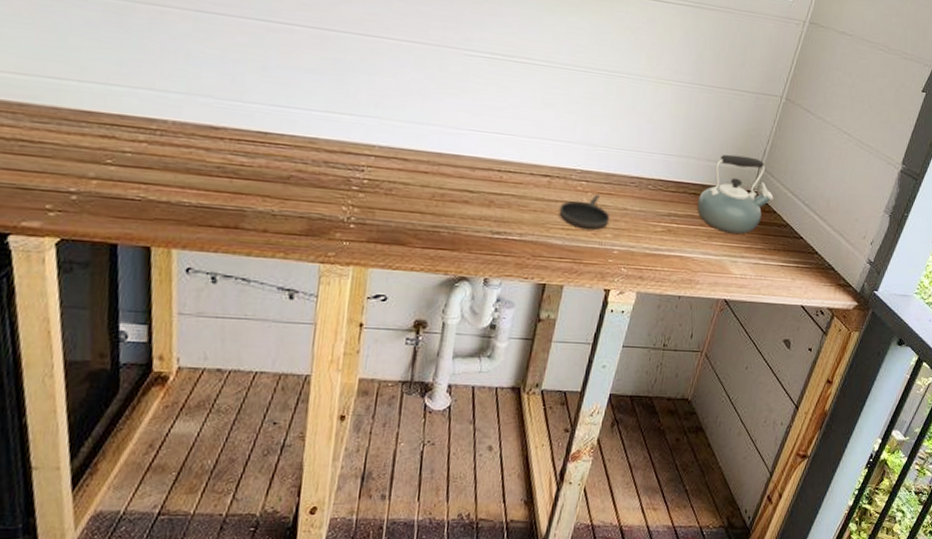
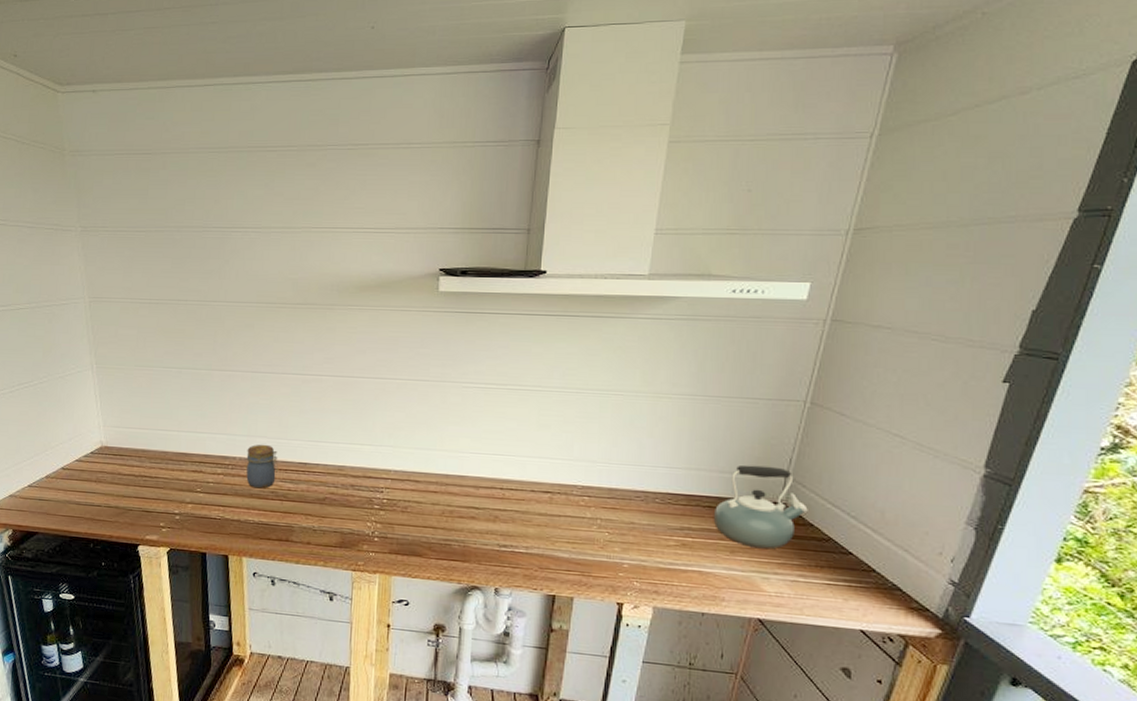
jar: none [181,105,229,163] -> present [246,444,279,489]
frying pan: present [559,193,610,229] -> none [563,508,617,543]

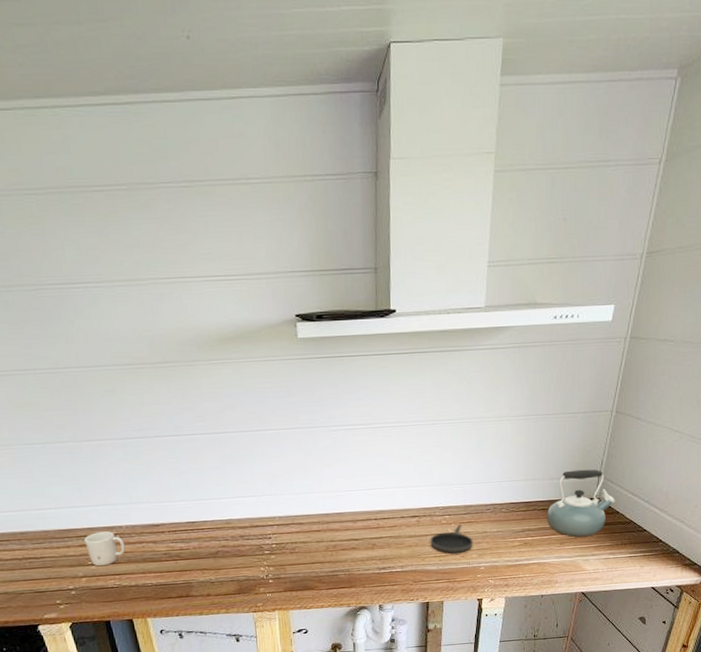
mug: none [198,460,235,495] -> present [84,531,126,567]
jar: present [246,444,279,489] -> none [132,509,168,553]
frying pan: none [563,508,617,543] -> present [430,523,473,554]

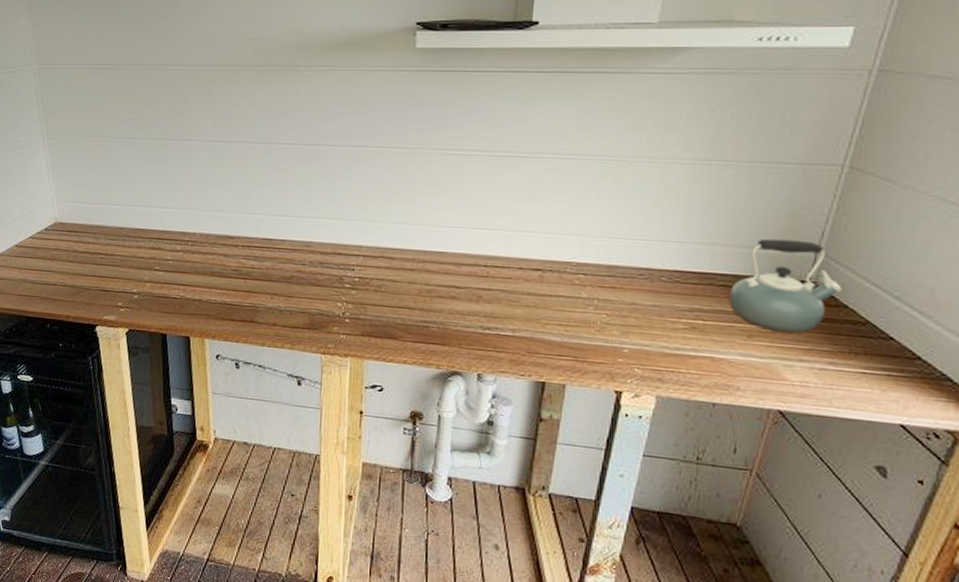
mug: present [84,531,126,567] -> none [156,236,195,274]
frying pan: present [430,523,473,554] -> none [555,287,616,326]

